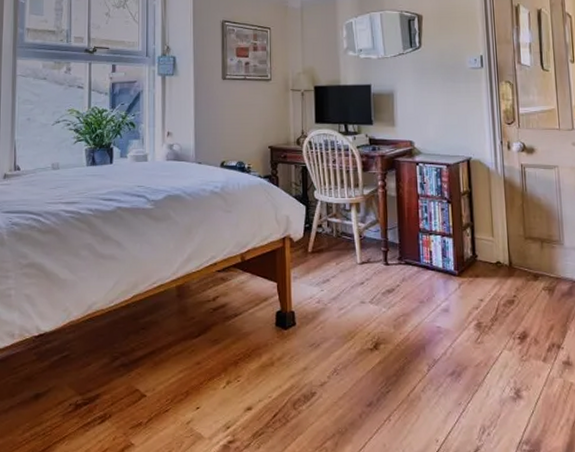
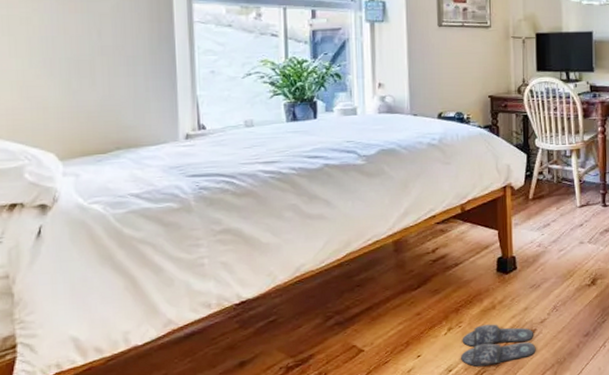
slippers: none [239,382,316,427] -> present [461,324,536,367]

